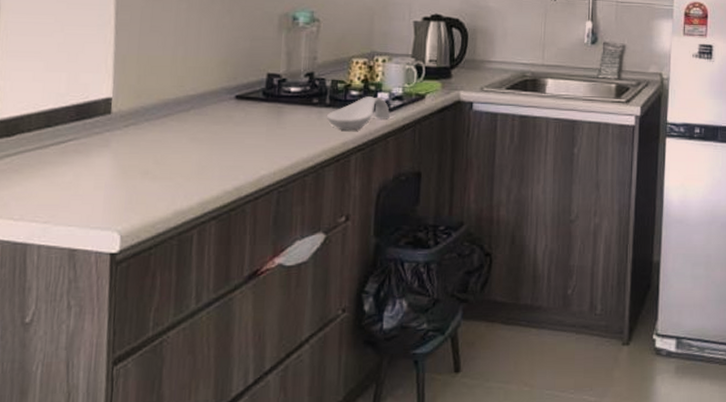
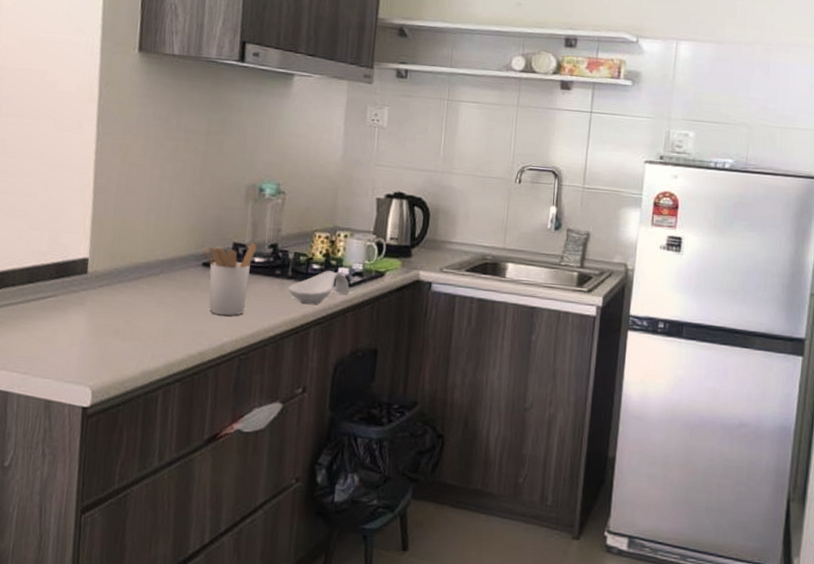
utensil holder: none [235,73,292,149] -> present [202,243,257,316]

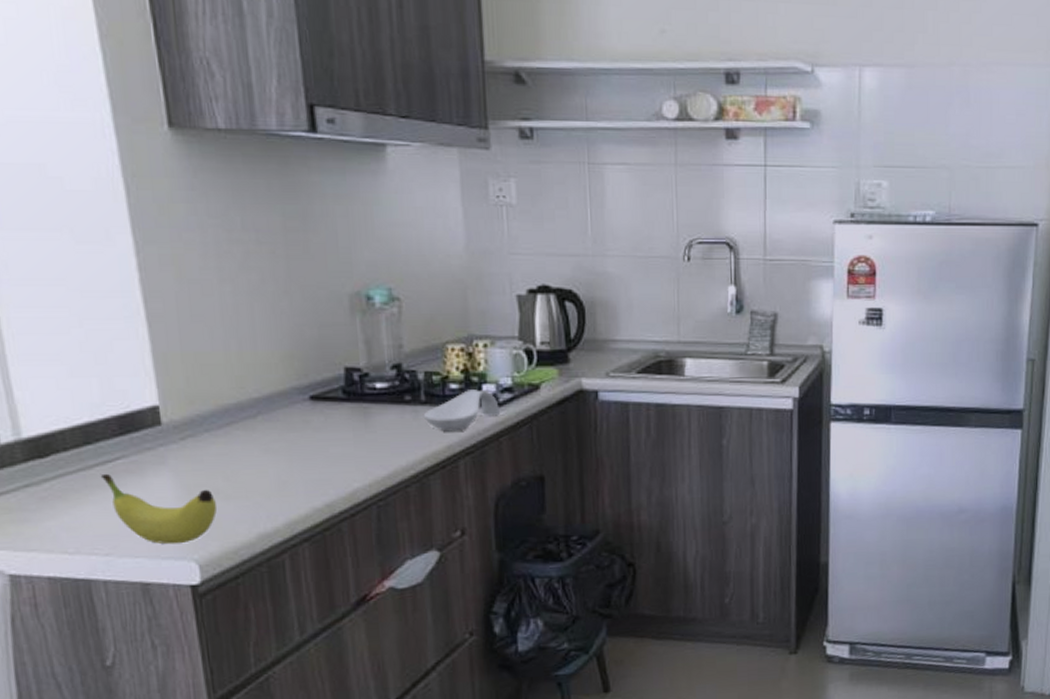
fruit: none [33,307,115,372] -> present [100,473,217,545]
utensil holder: present [202,243,257,316] -> none [306,365,376,458]

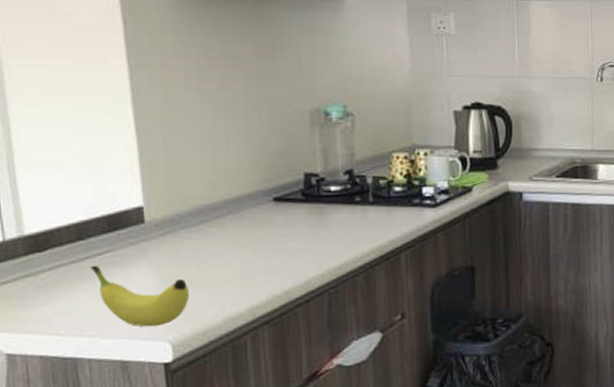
spoon rest: present [423,389,500,432] -> none [370,192,437,228]

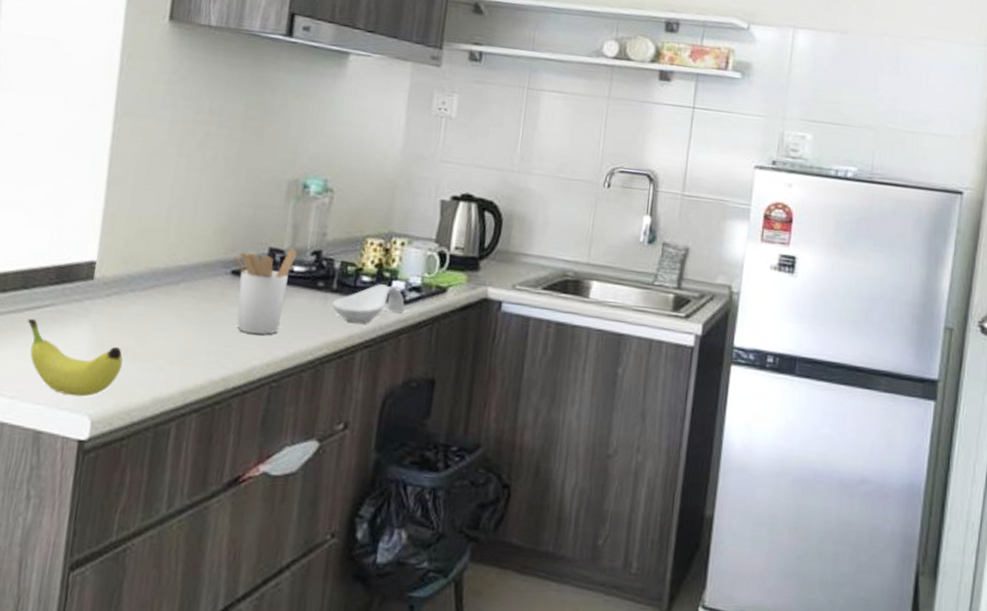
utensil holder: none [271,171,331,251] -> present [232,248,298,335]
spoon rest: none [370,192,437,228] -> present [331,284,405,323]

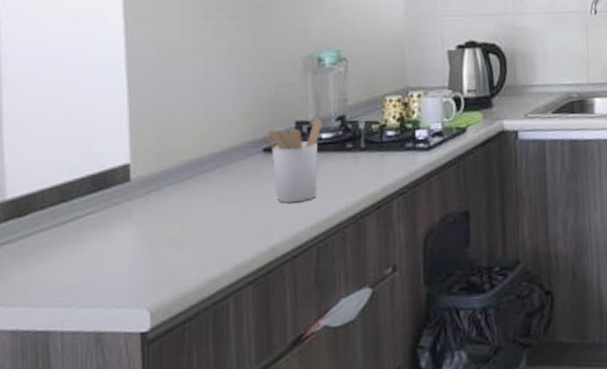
fruit: present [27,318,123,397] -> none [70,228,171,294]
spoon rest: present [331,284,405,323] -> none [362,135,430,175]

